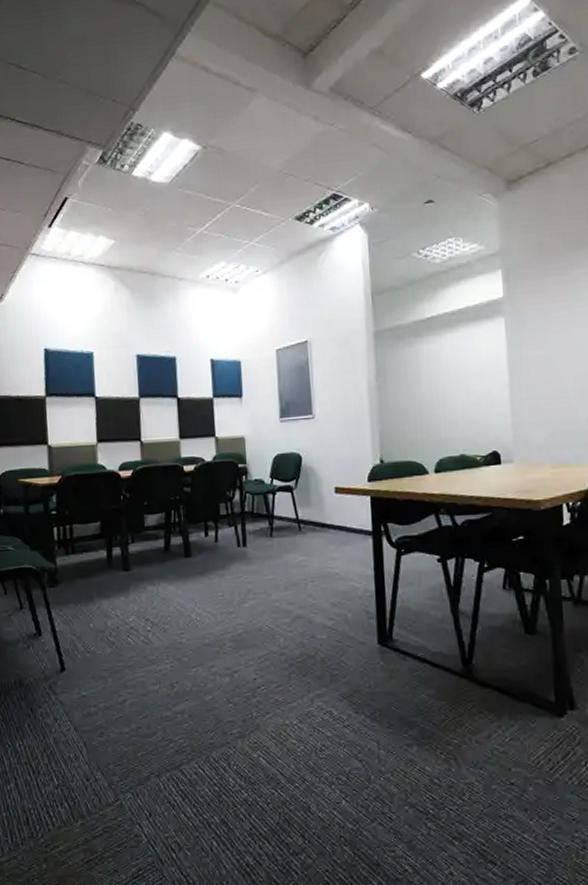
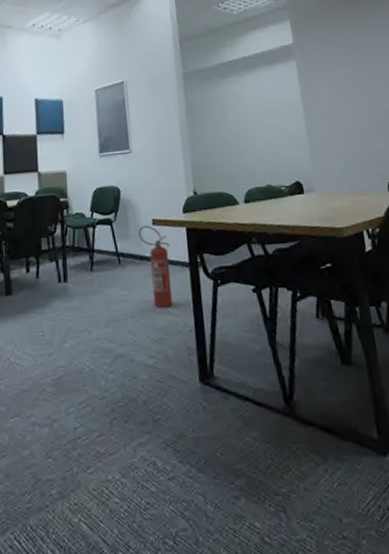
fire extinguisher: none [320,493,354,574] -> present [138,225,173,308]

